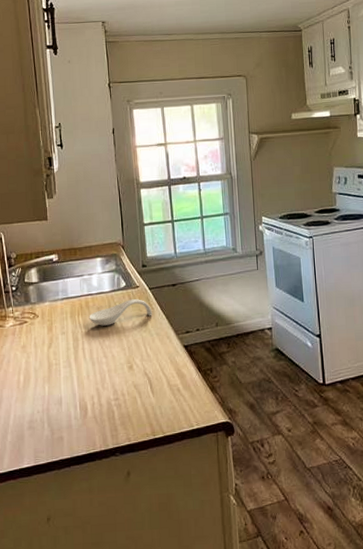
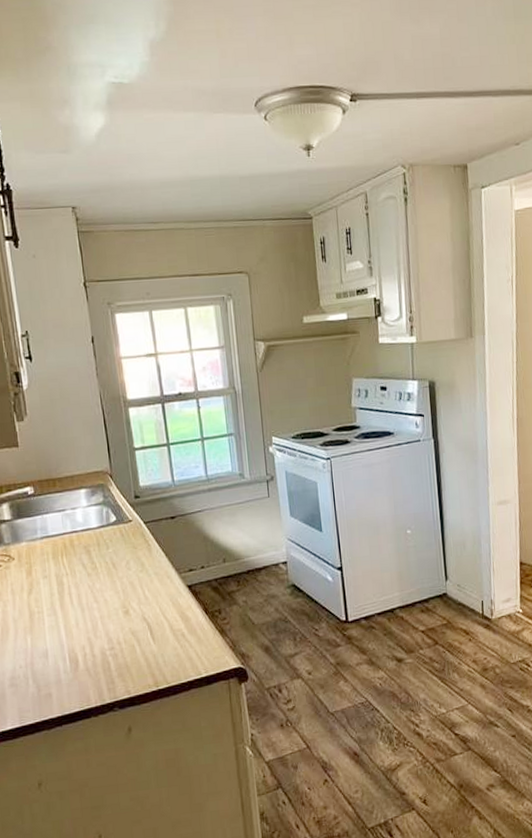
spoon rest: present [89,299,152,326] -> none [74,535,149,567]

